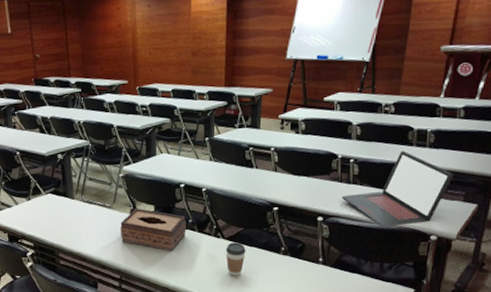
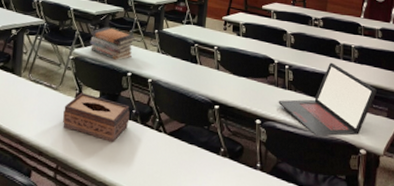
book stack: none [138,140,185,173] -> present [90,27,135,60]
coffee cup: present [226,242,246,276] -> none [166,138,186,176]

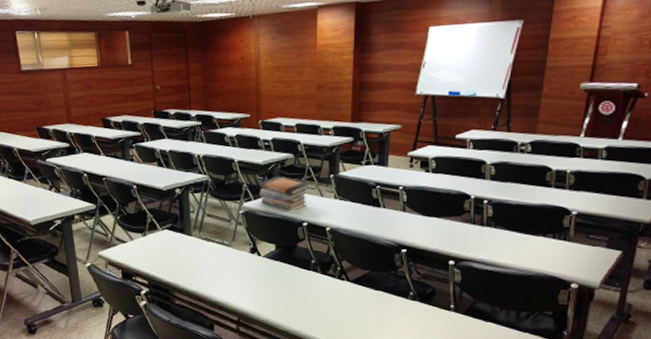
tissue box: present [63,92,130,143] -> none [239,246,309,294]
laptop: present [278,62,377,136] -> none [475,192,595,273]

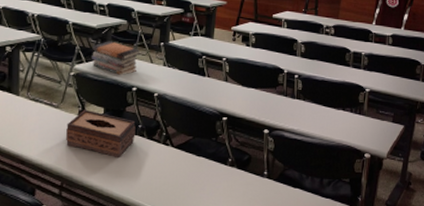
tissue box: none [239,246,309,294] -> present [66,109,136,159]

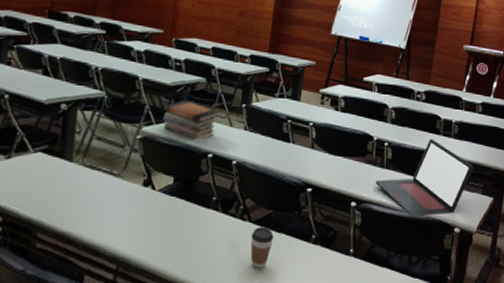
tissue box: present [66,109,136,159] -> none [126,178,210,236]
coffee cup: none [174,151,194,187] -> present [250,227,274,269]
laptop: none [286,70,384,143] -> present [375,138,474,217]

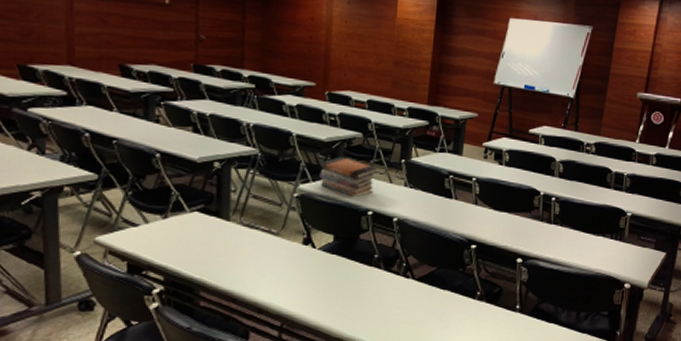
coffee cup: present [250,227,274,269] -> none [414,284,438,325]
laptop: present [375,138,474,217] -> none [542,192,646,272]

